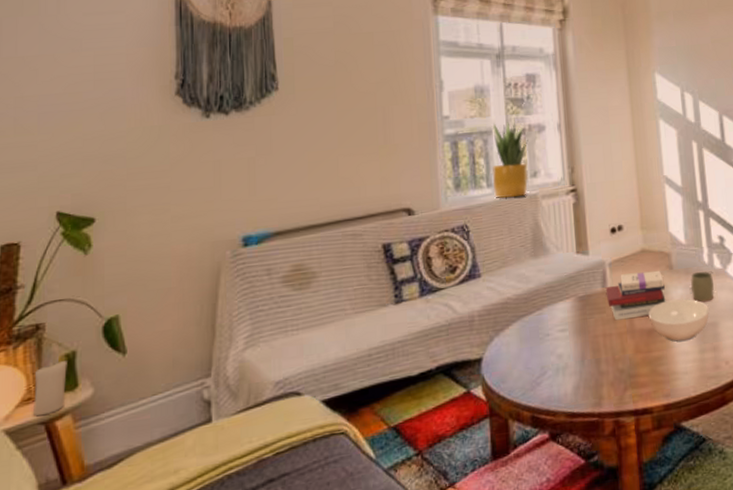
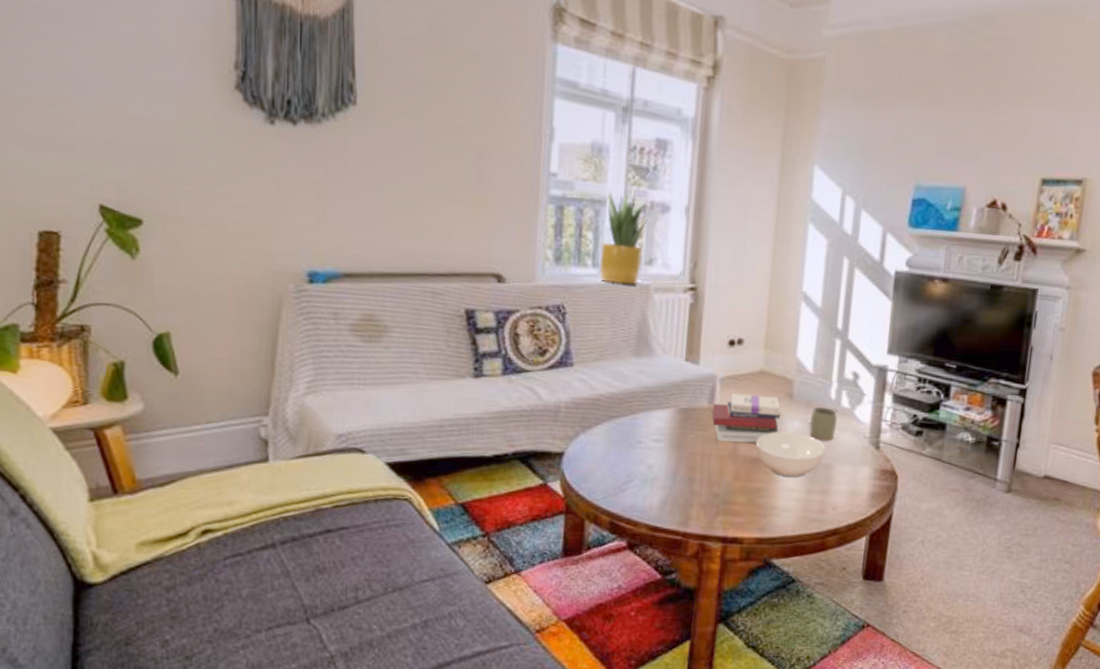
candle: present [32,361,67,417] -> none [80,369,116,422]

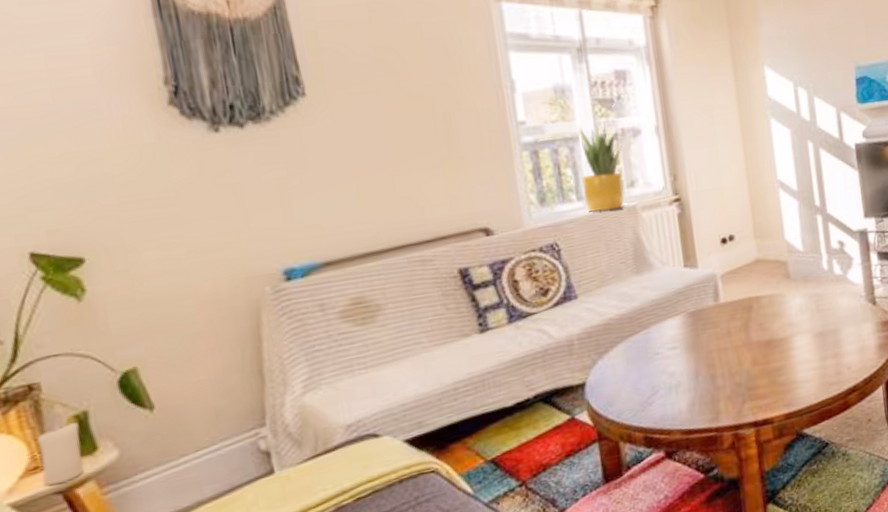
candle: none [80,369,116,422] -> present [38,422,84,486]
books: present [711,393,781,444] -> none [718,280,785,335]
bowl: present [755,431,826,477] -> none [765,307,830,351]
mug: present [809,406,837,441] -> none [809,278,835,310]

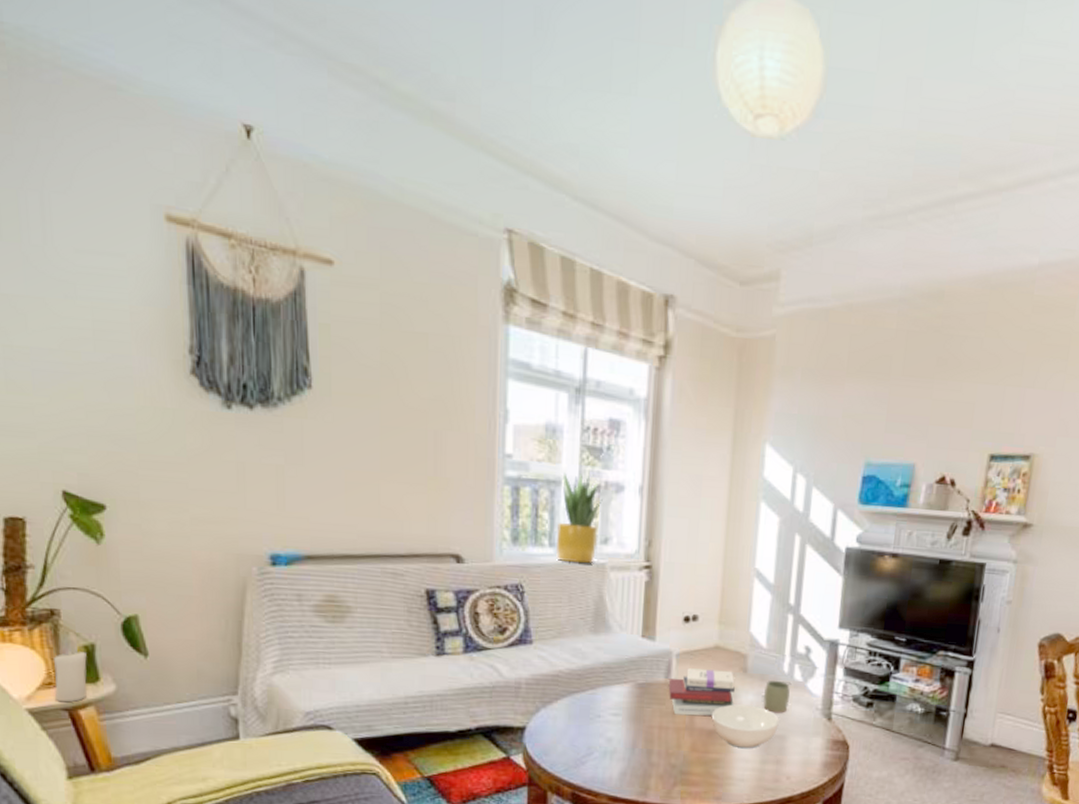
books: none [718,280,785,335] -> present [668,668,735,717]
bowl: none [765,307,830,351] -> present [711,704,779,748]
mug: none [809,278,835,310] -> present [763,680,790,713]

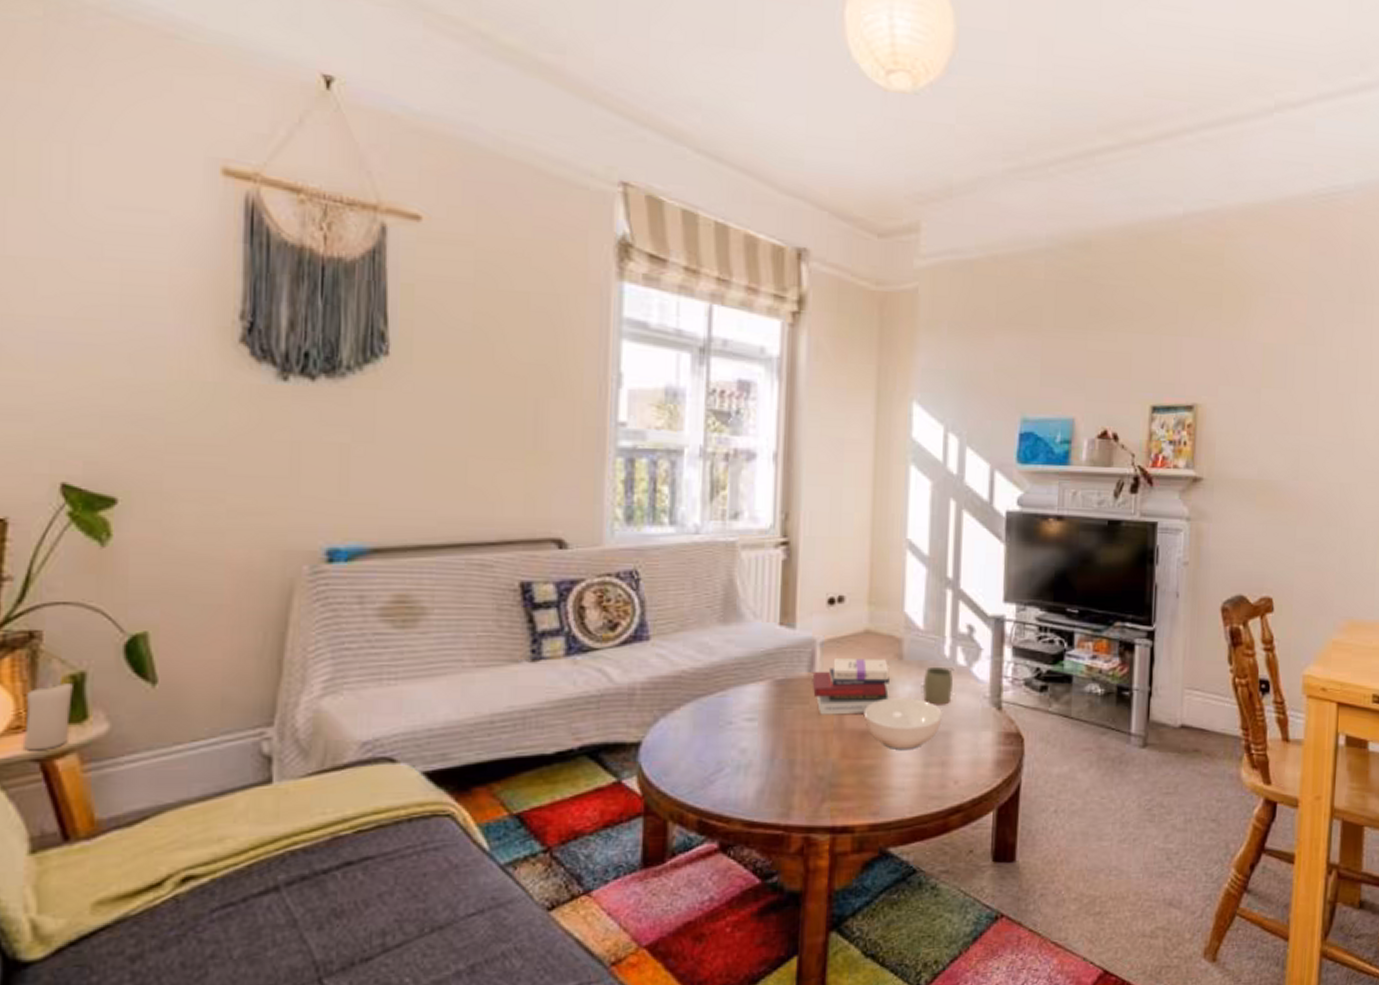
planter: present [555,472,603,563] -> none [677,439,732,543]

